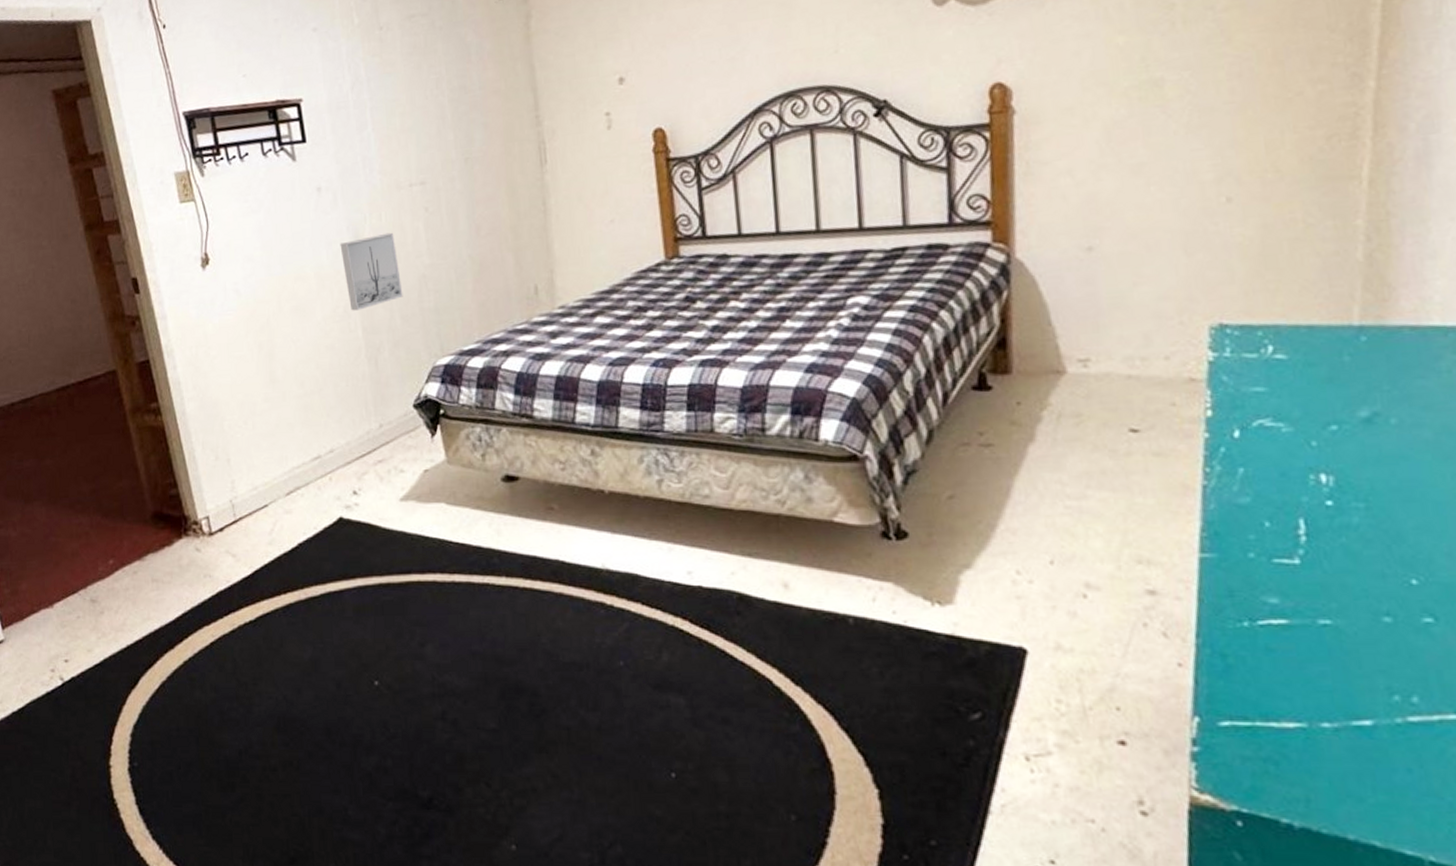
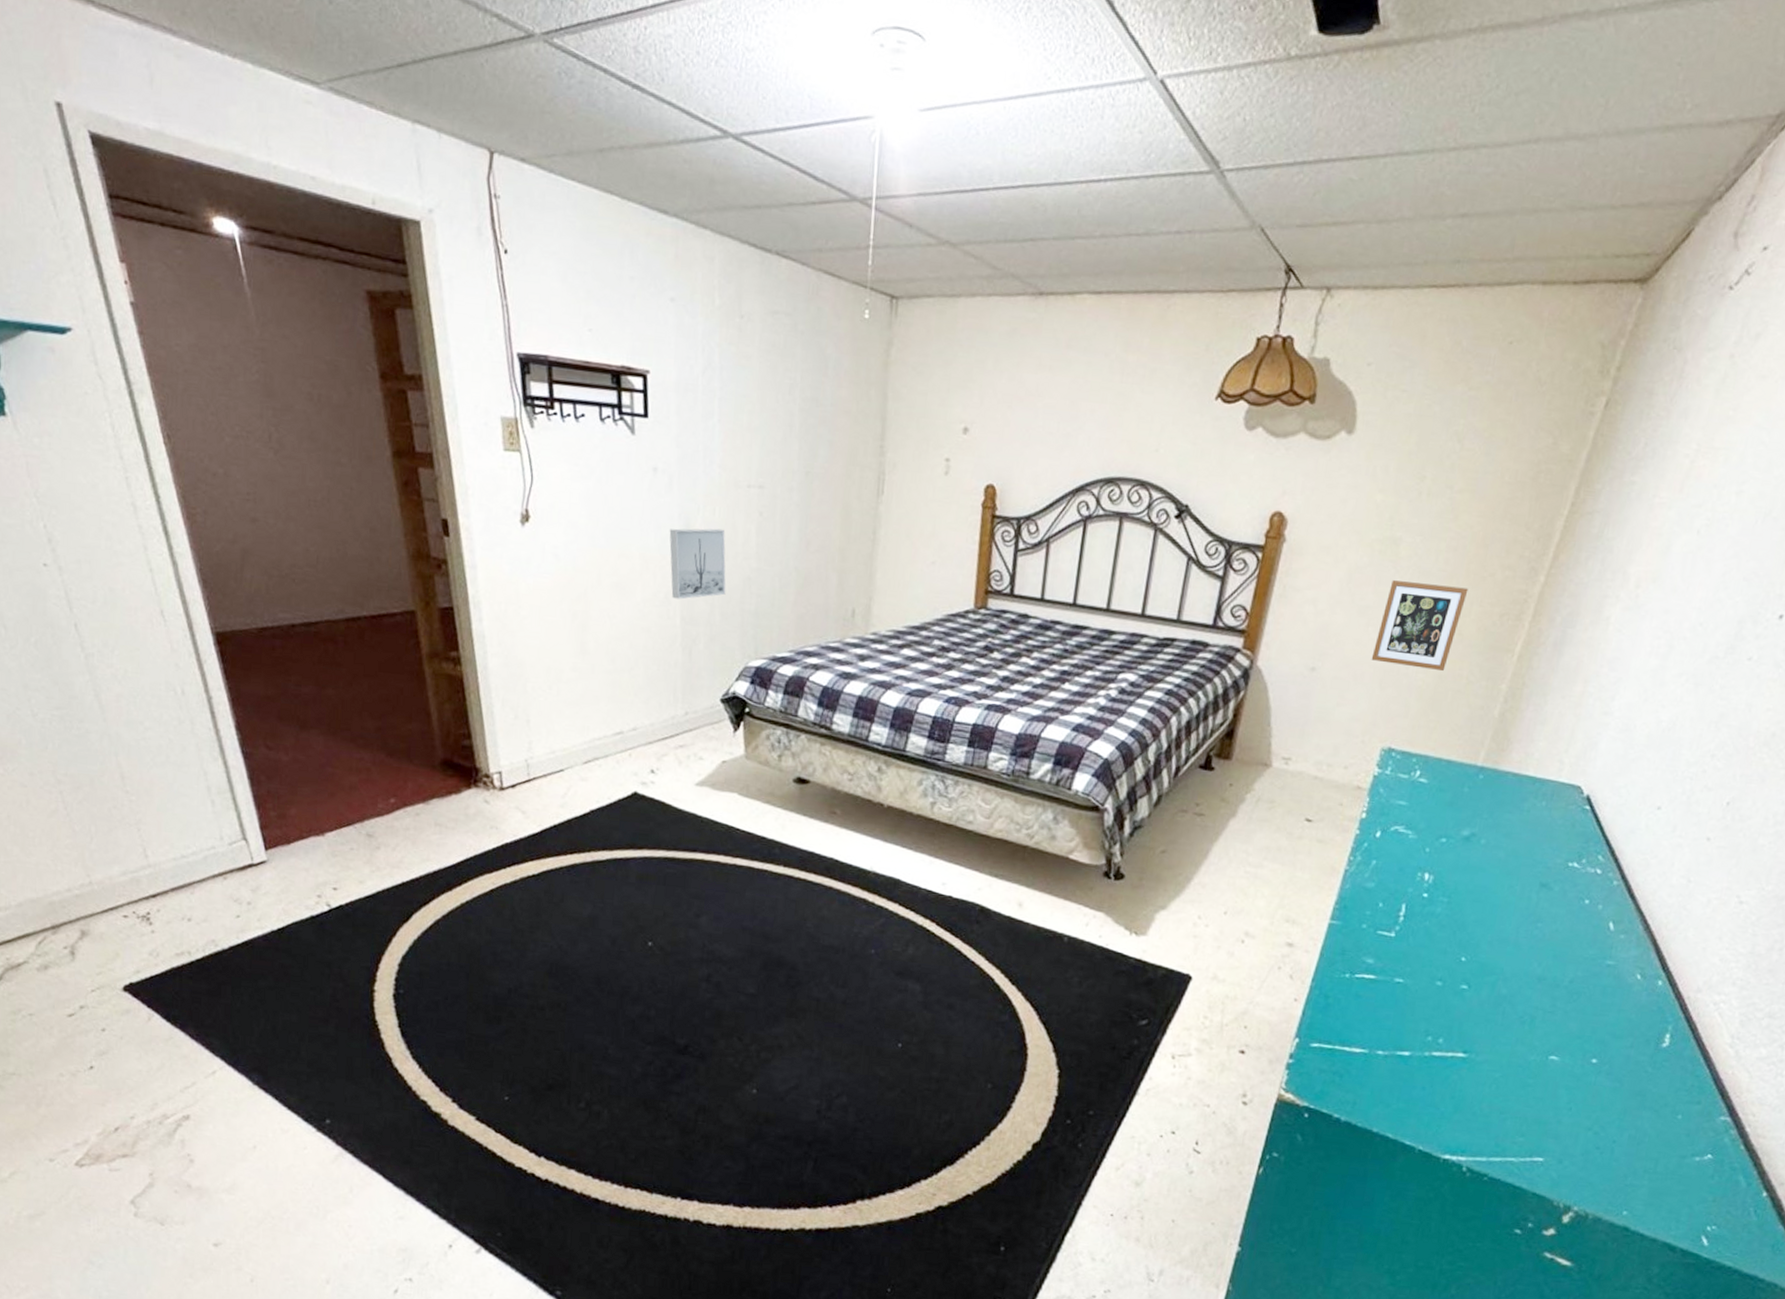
picture frame: none [1163,115,1273,224] -> present [1371,580,1469,671]

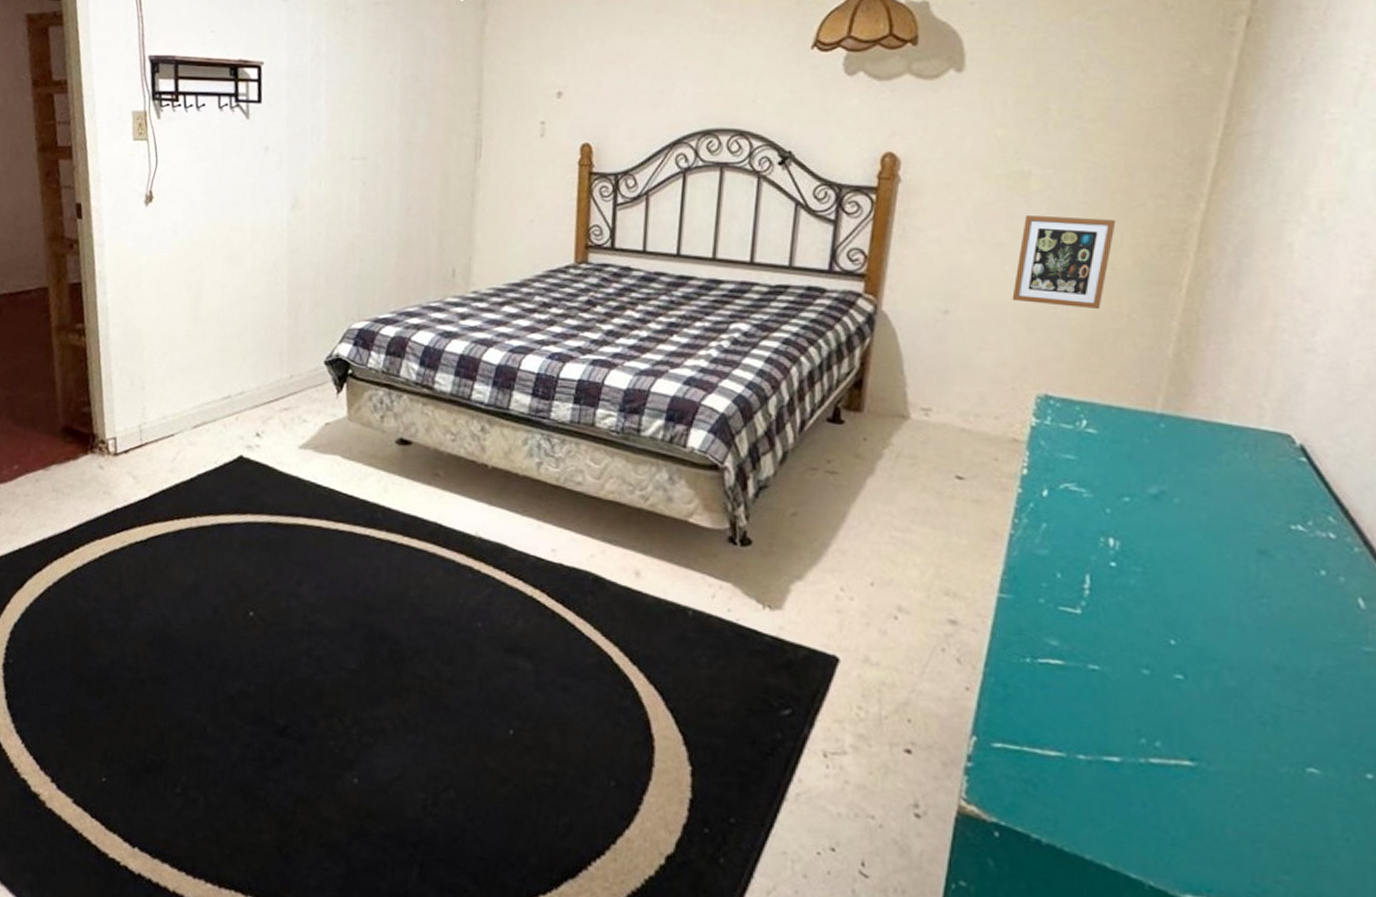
wall art: present [669,528,726,600] -> none [278,199,331,267]

